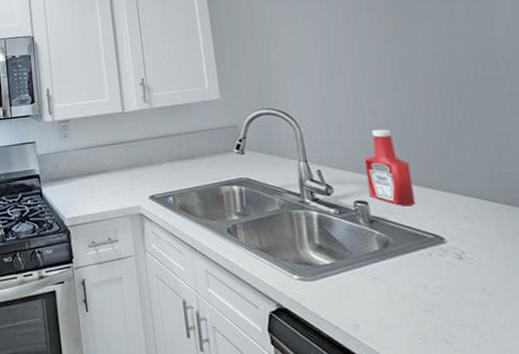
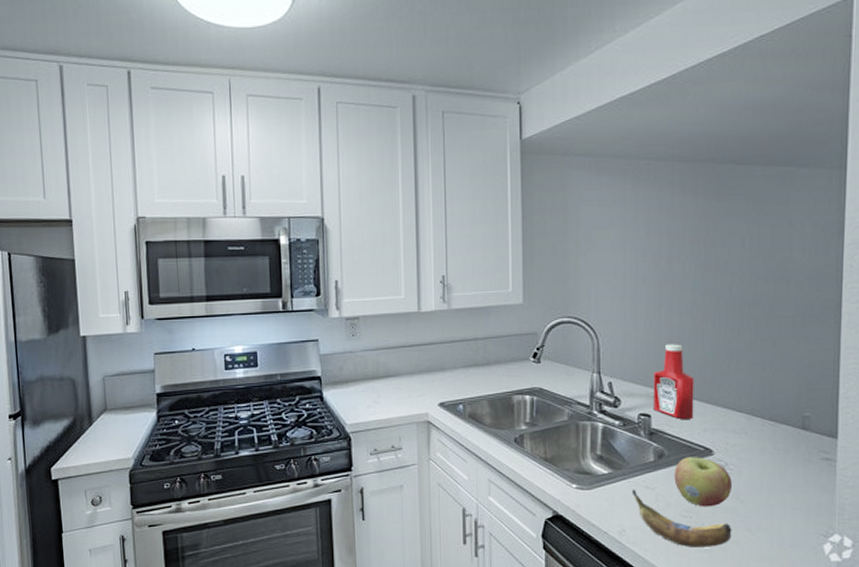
banana: none [359,280,485,347] -> present [631,489,732,548]
apple: none [403,245,475,300] -> present [674,457,732,507]

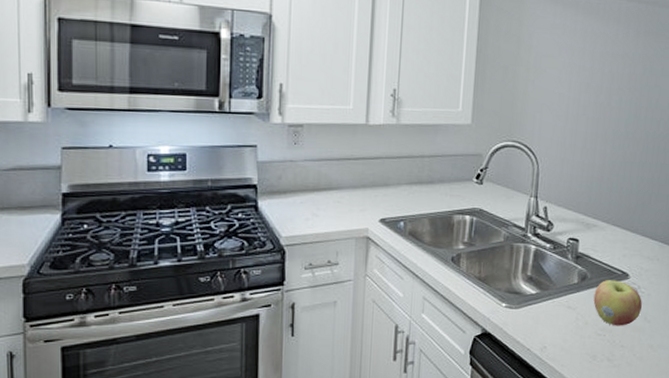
banana: present [631,489,732,548] -> none [555,308,638,364]
ketchup bottle: present [653,344,694,419] -> none [581,173,620,245]

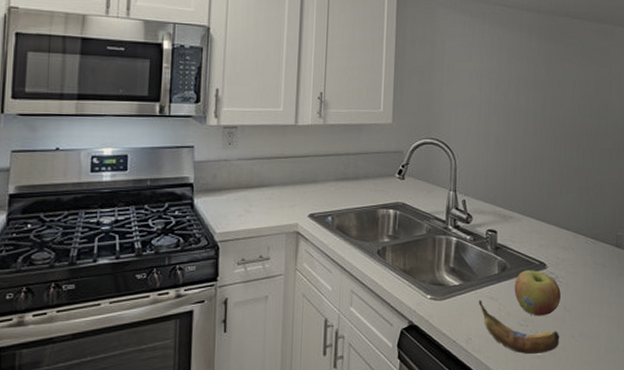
banana: none [555,308,638,364] -> present [478,299,560,355]

